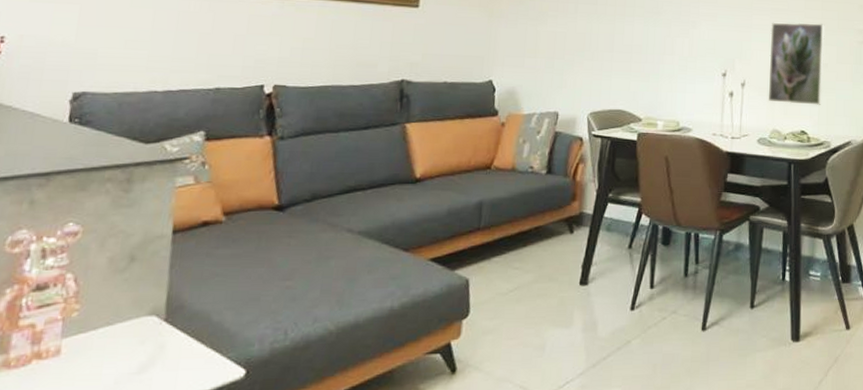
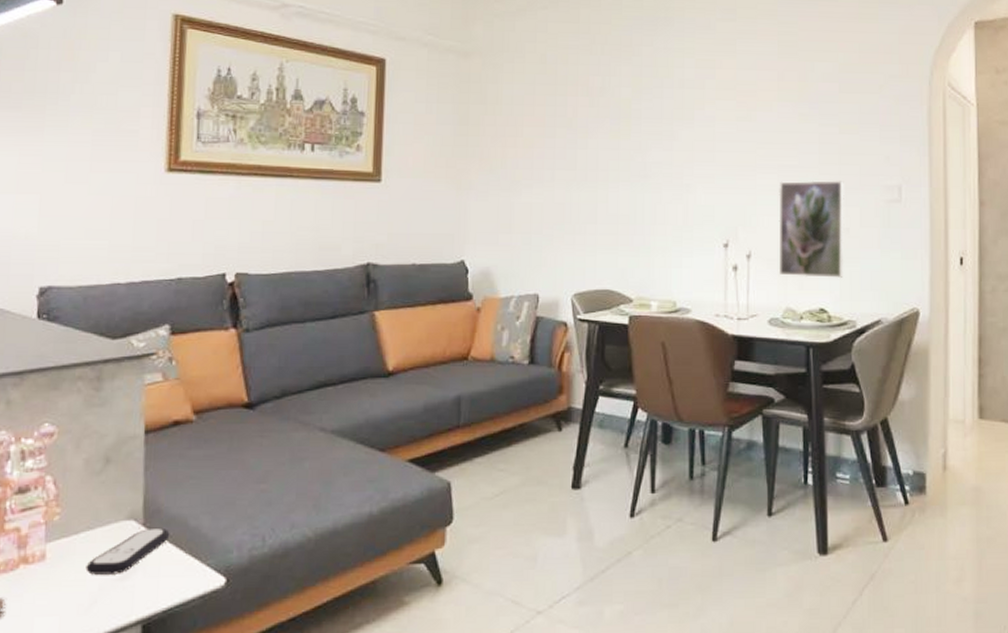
remote control: none [102,324,192,369] -> present [85,529,170,575]

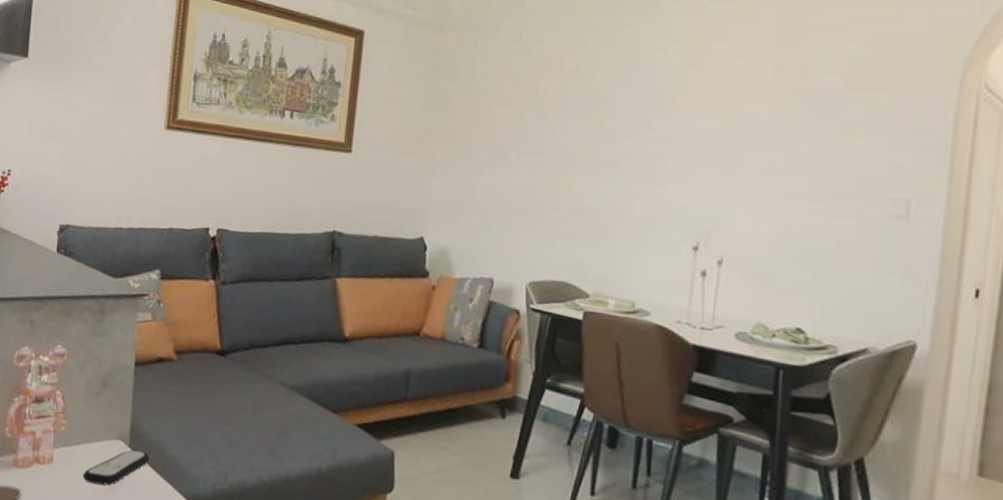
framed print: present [779,180,845,279] -> none [754,184,841,298]

